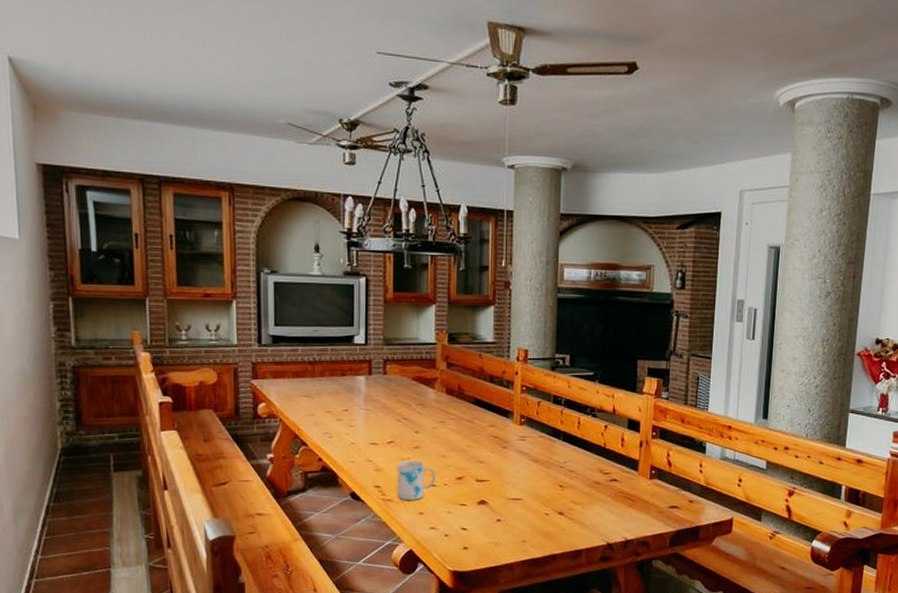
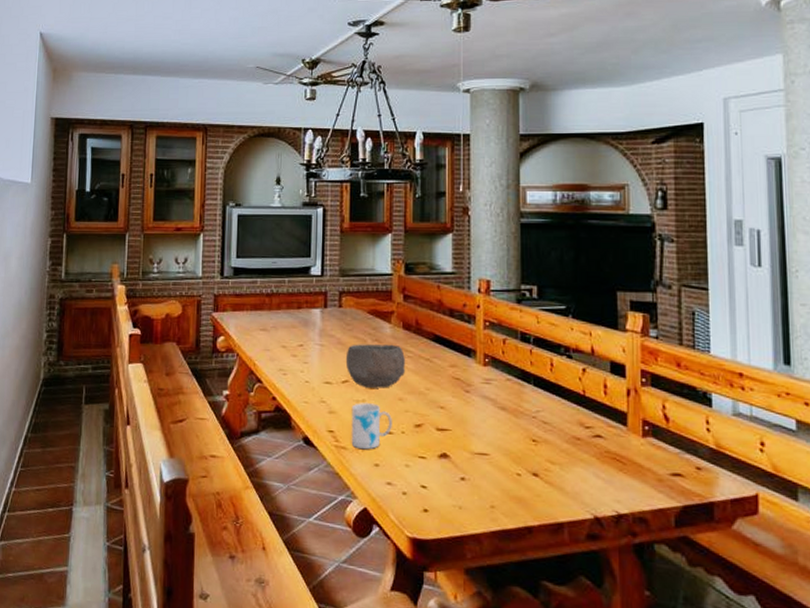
bowl: none [391,407,448,447] -> present [345,344,405,388]

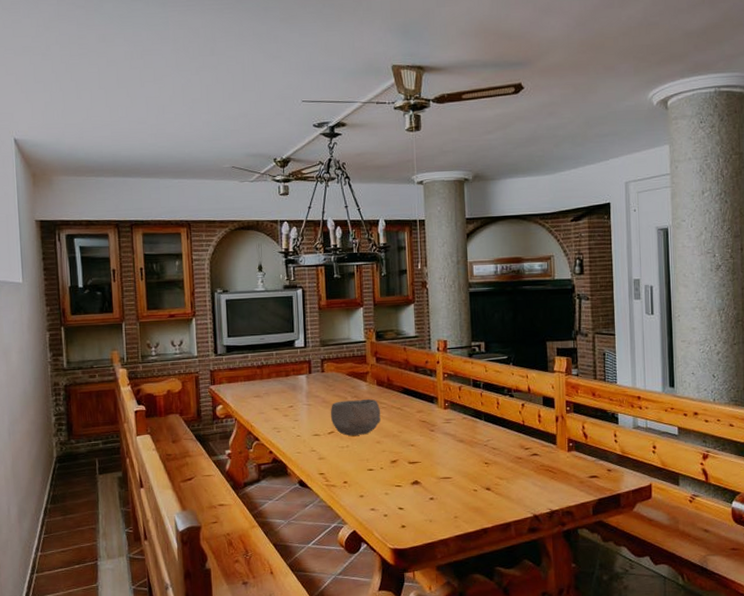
mug: present [351,403,392,450] -> none [338,448,373,485]

